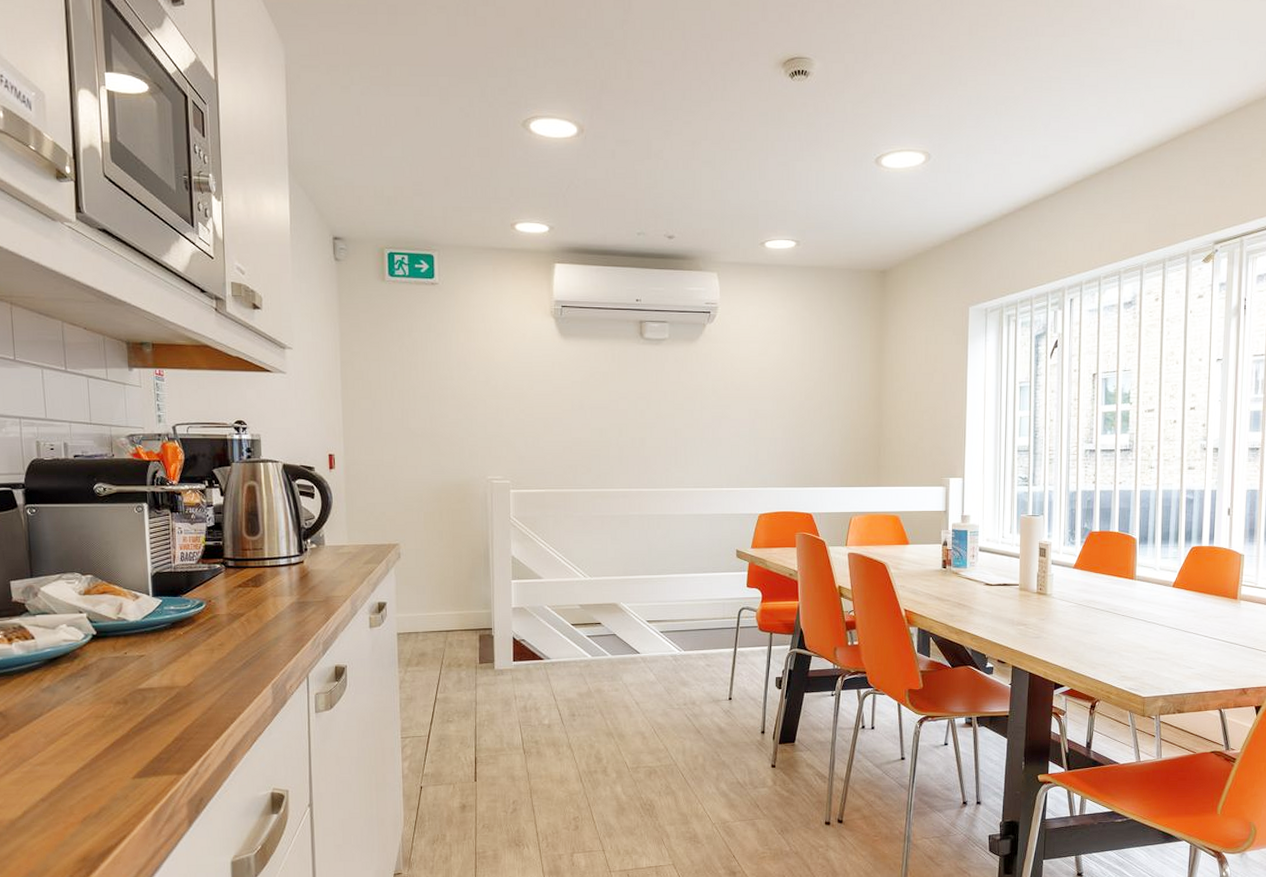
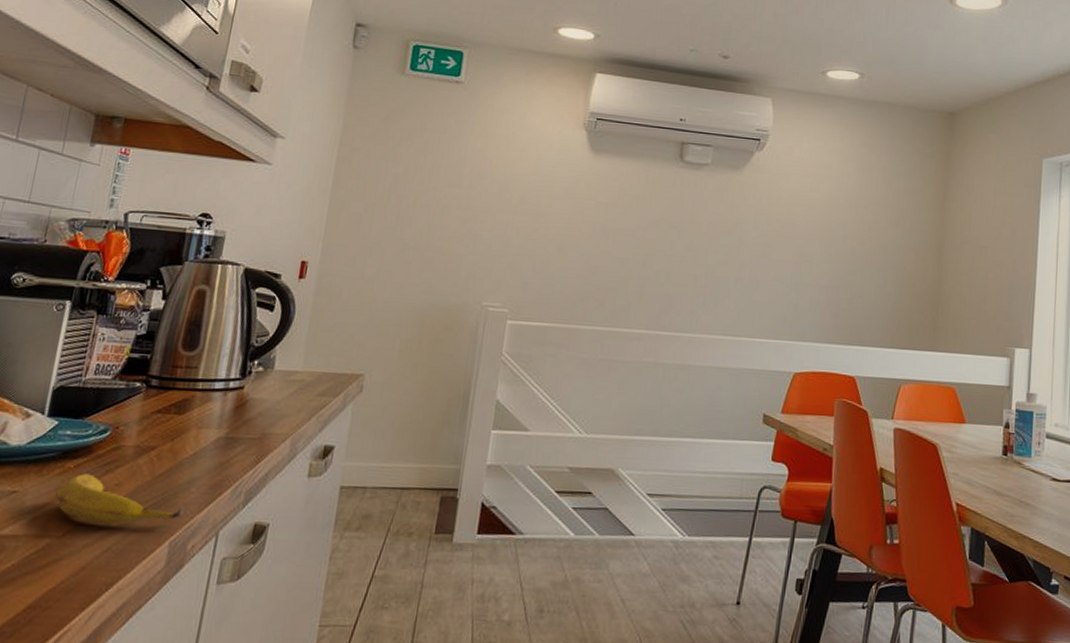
banana: none [174,638,278,674] -> present [55,473,184,524]

